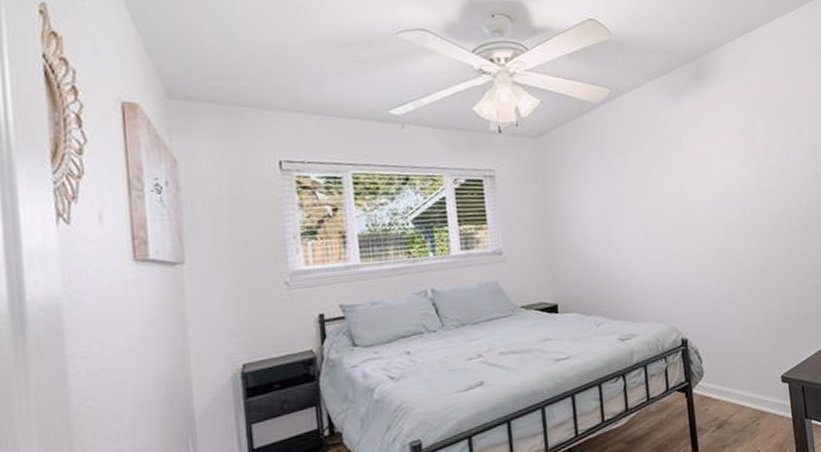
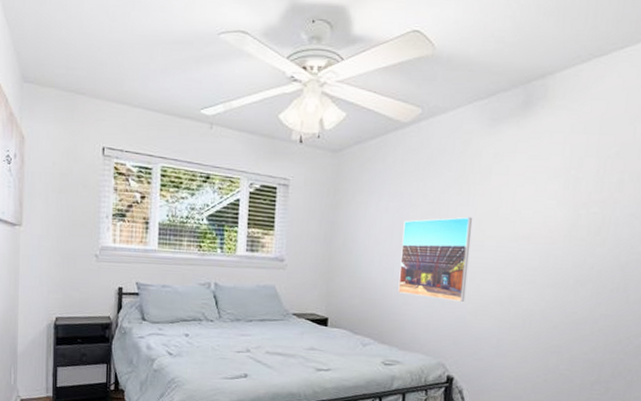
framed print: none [613,183,683,267] -> present [398,216,473,302]

